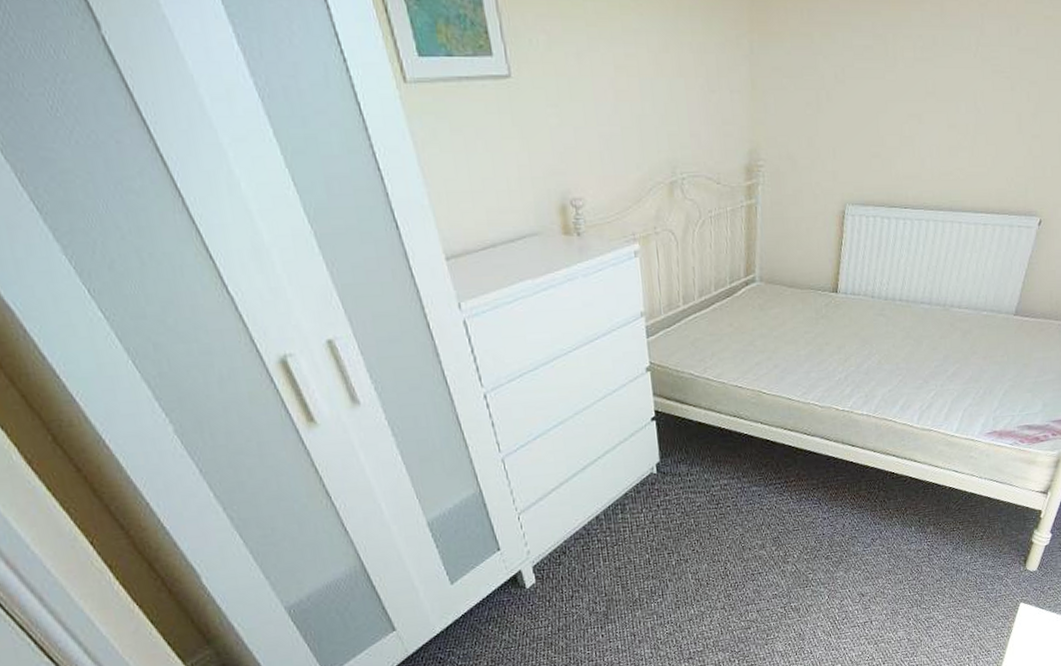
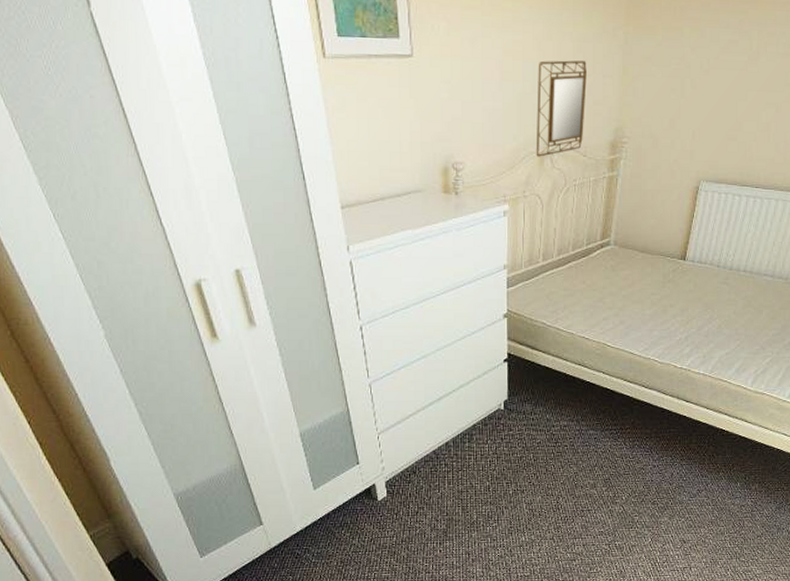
home mirror: none [656,75,715,187] -> present [536,60,587,157]

